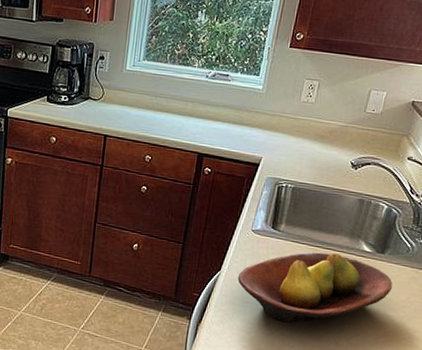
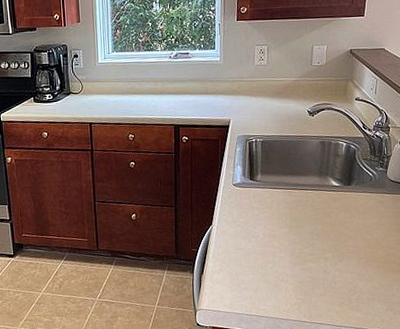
fruit bowl: present [237,252,393,323] -> none [228,192,363,261]

